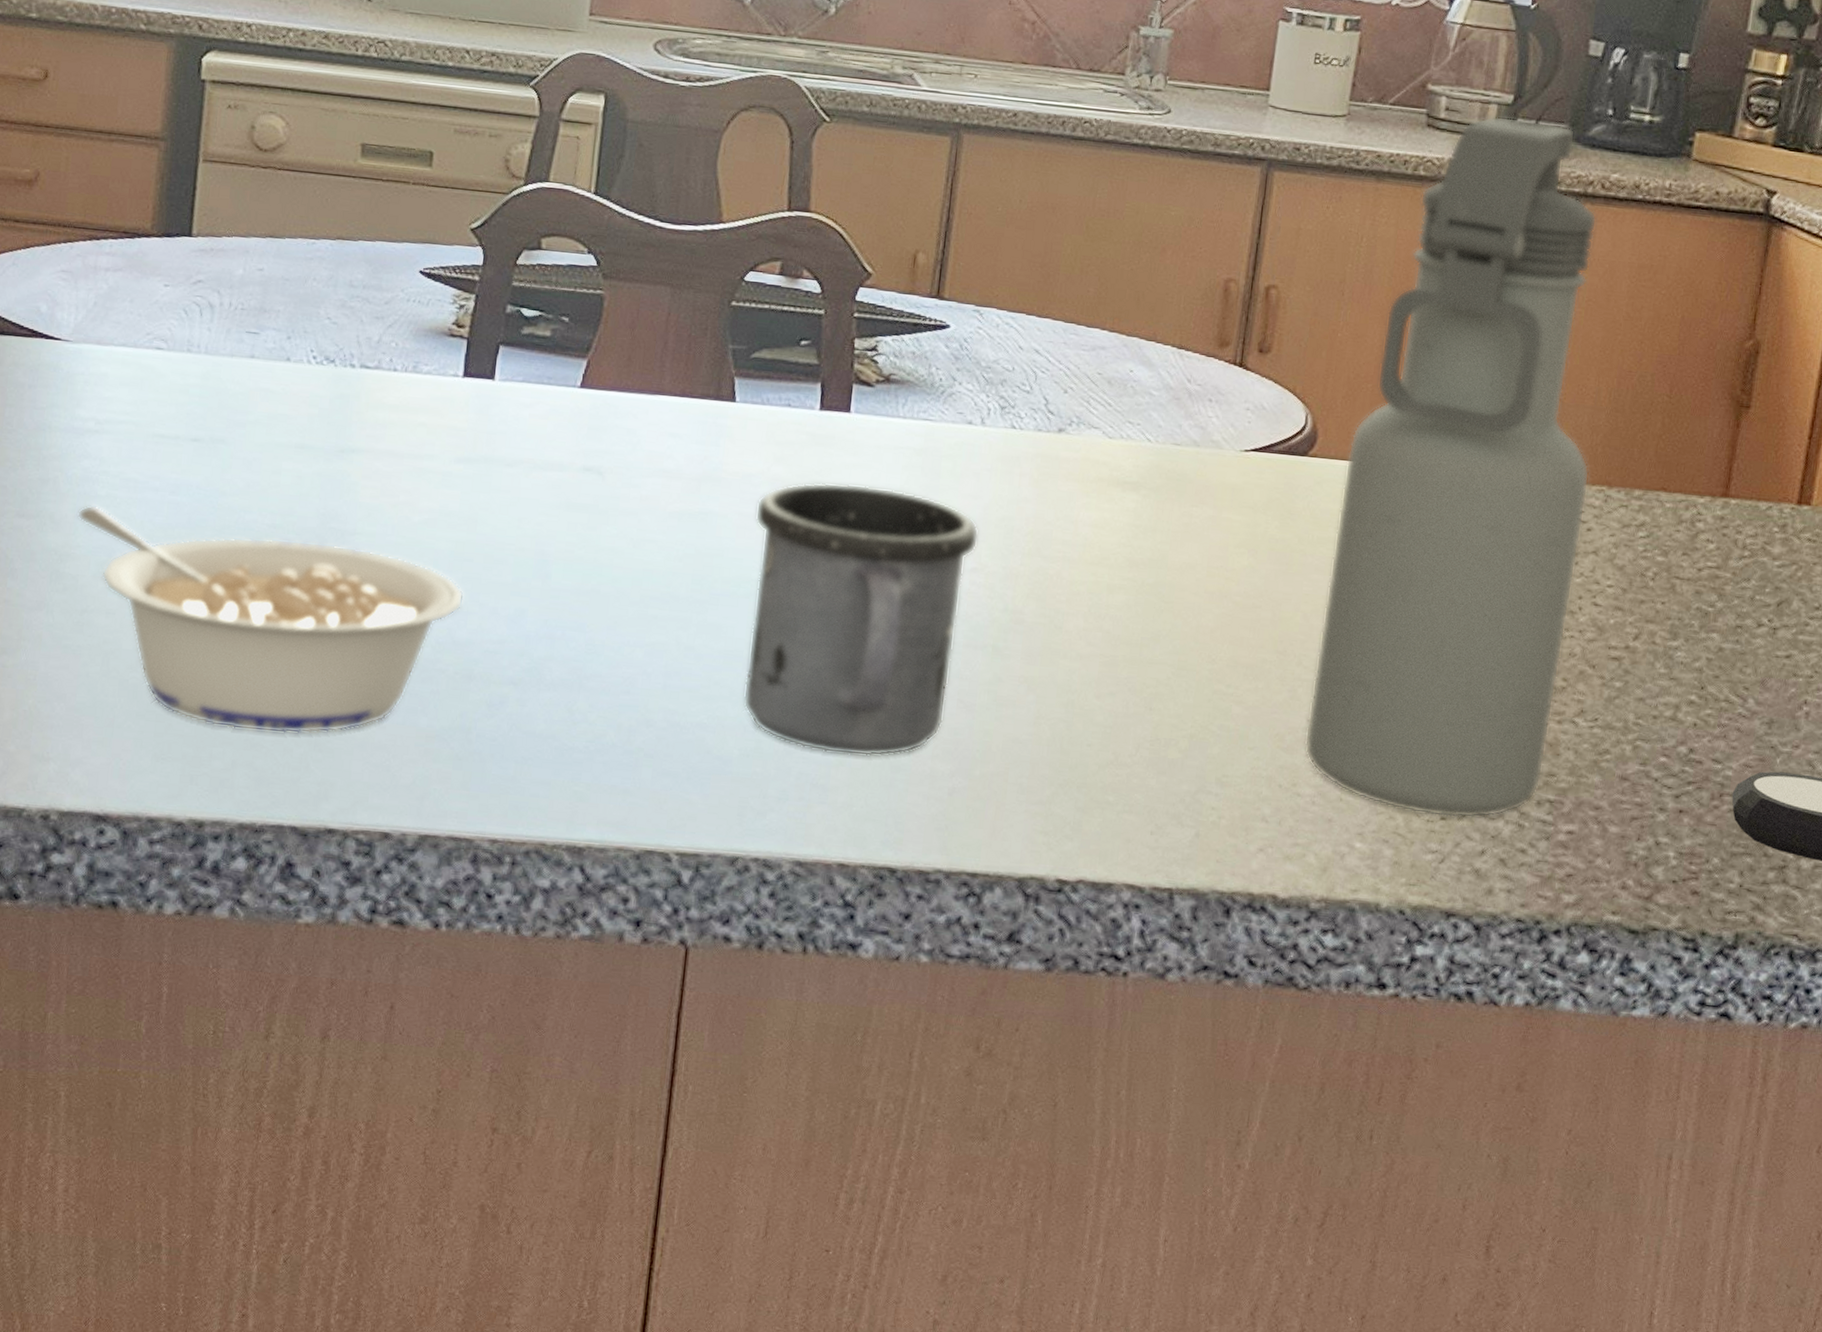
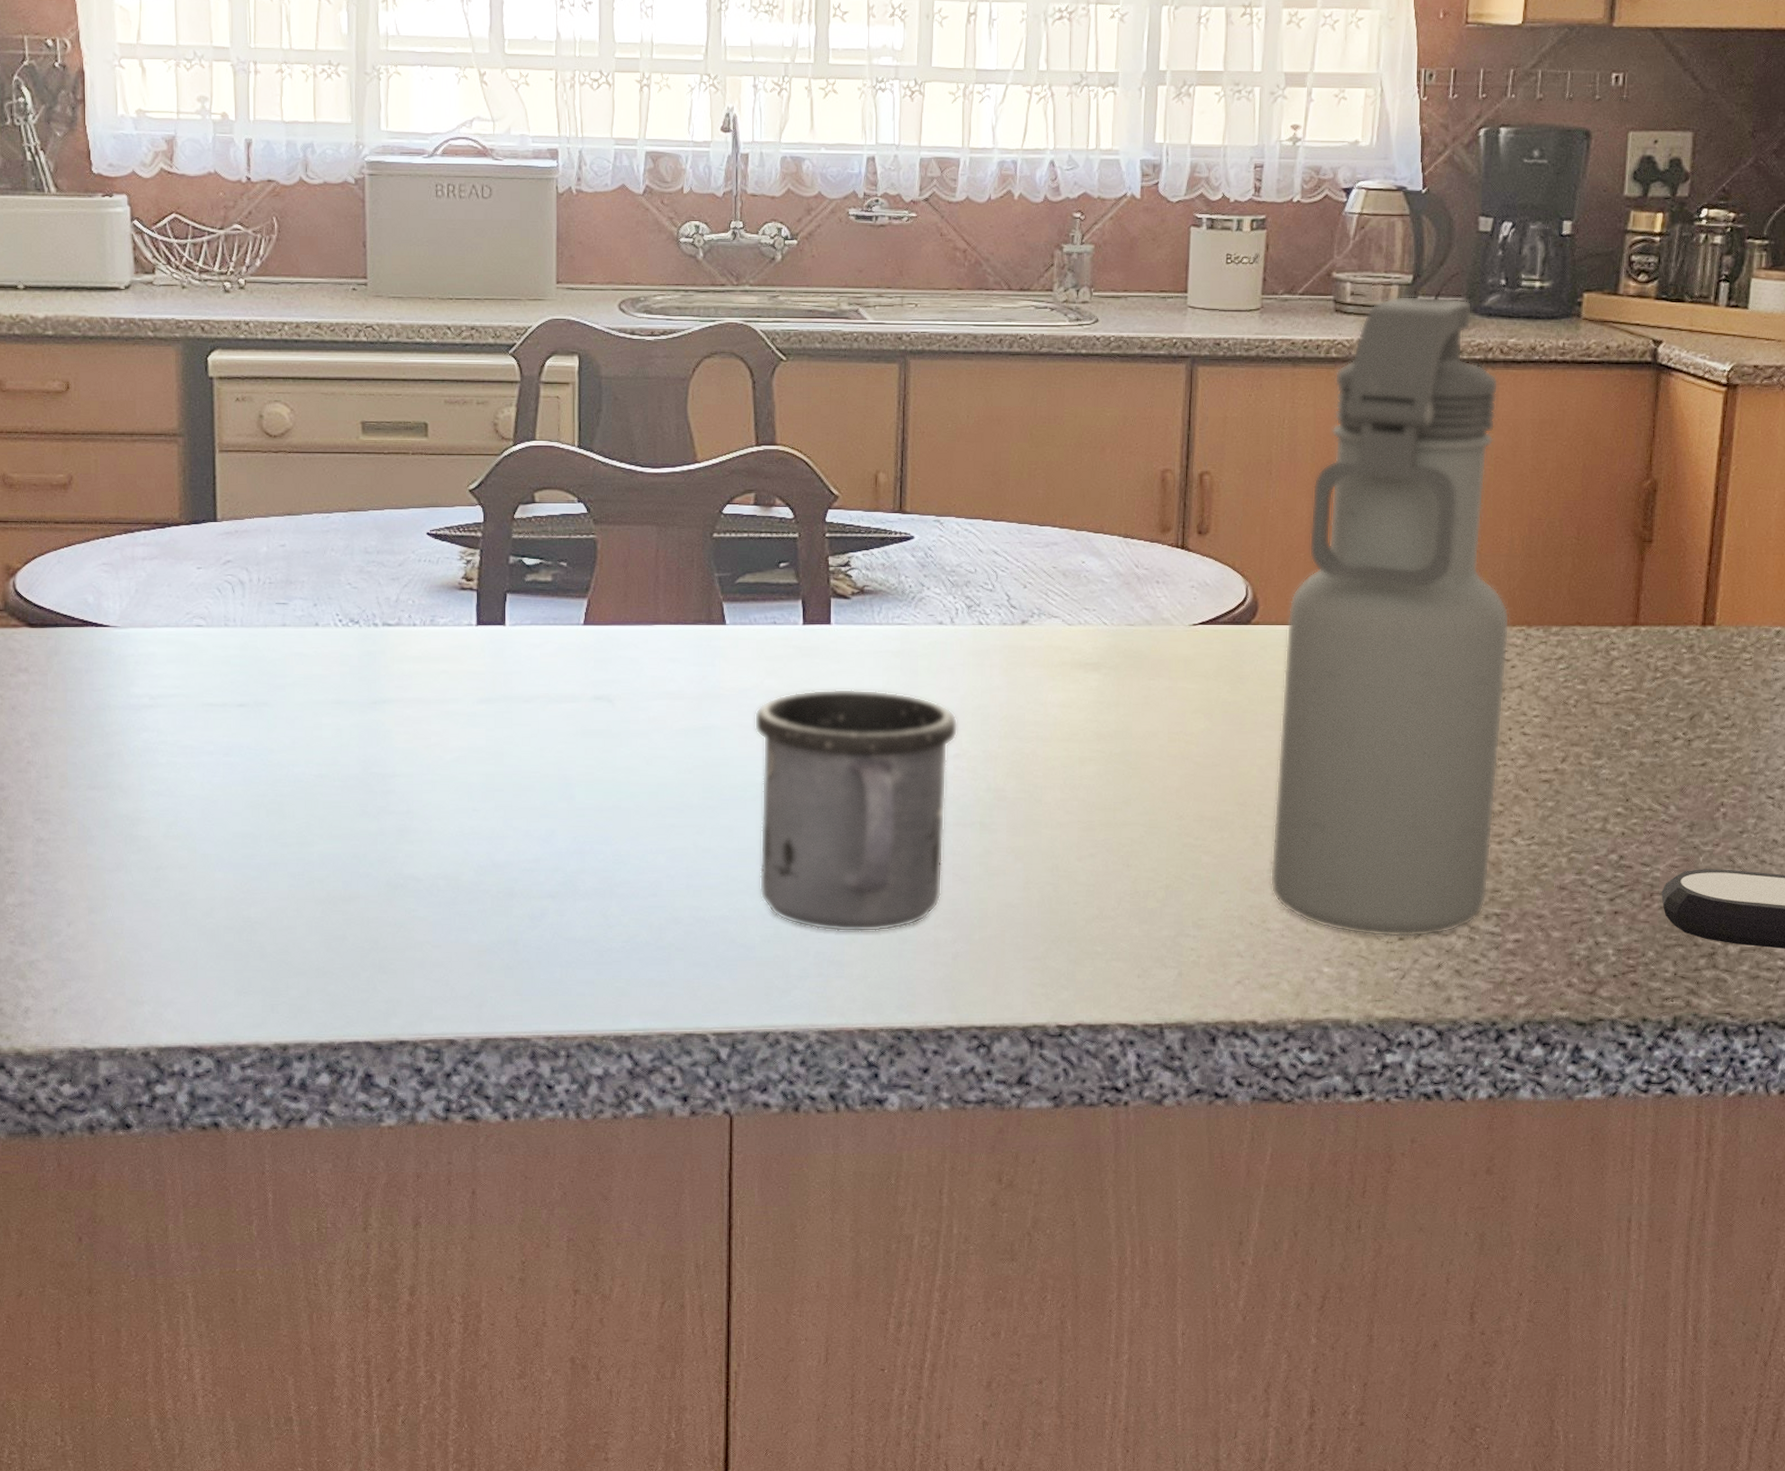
legume: present [77,504,464,734] -> none [143,772,498,961]

